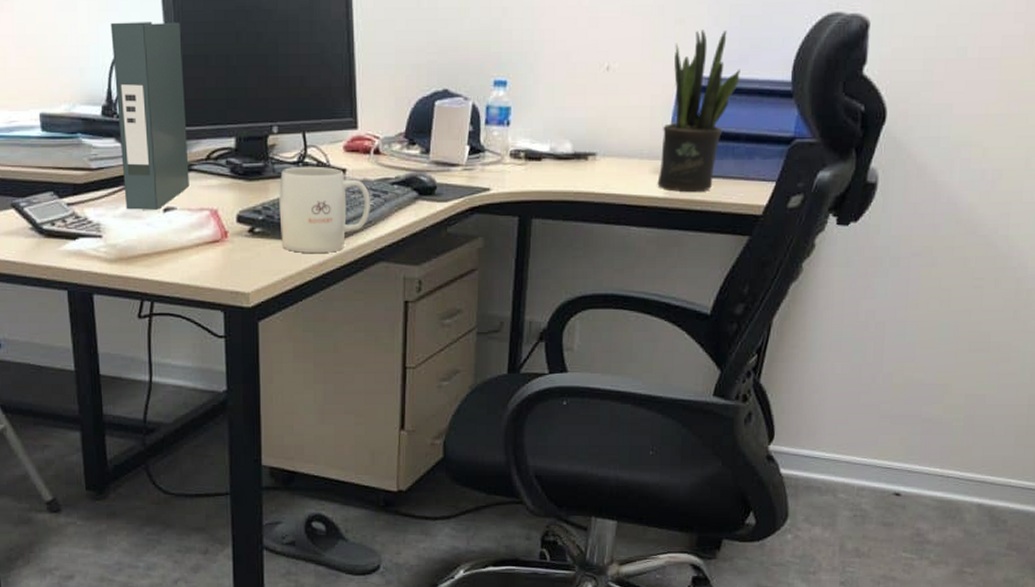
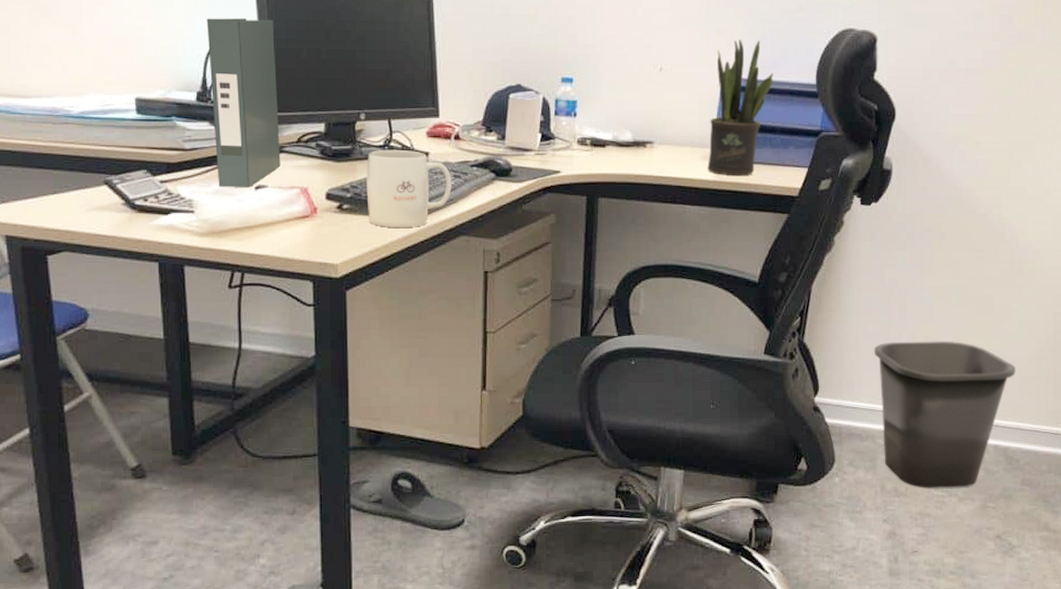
waste bin: none [840,384,1011,550] -> present [873,341,1015,488]

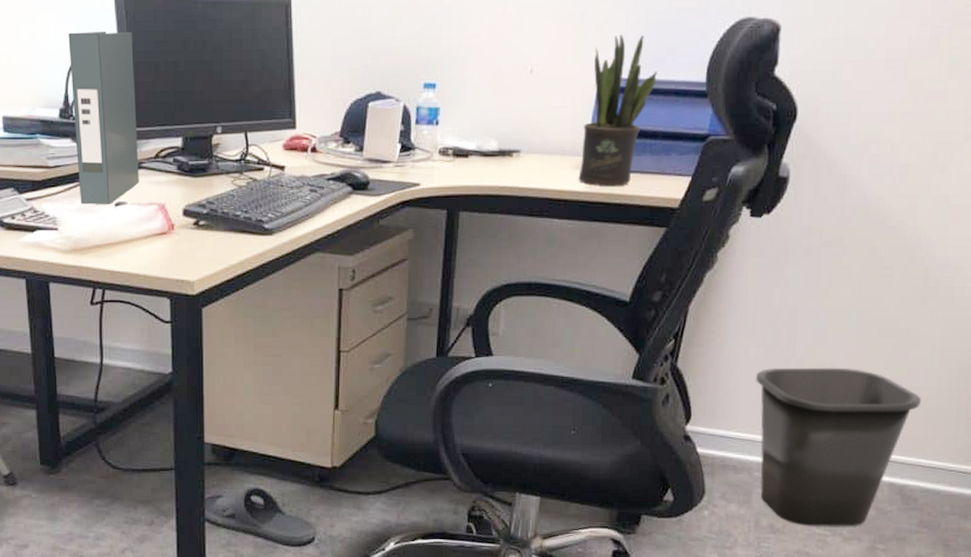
mug: present [366,149,452,227] -> none [222,163,307,244]

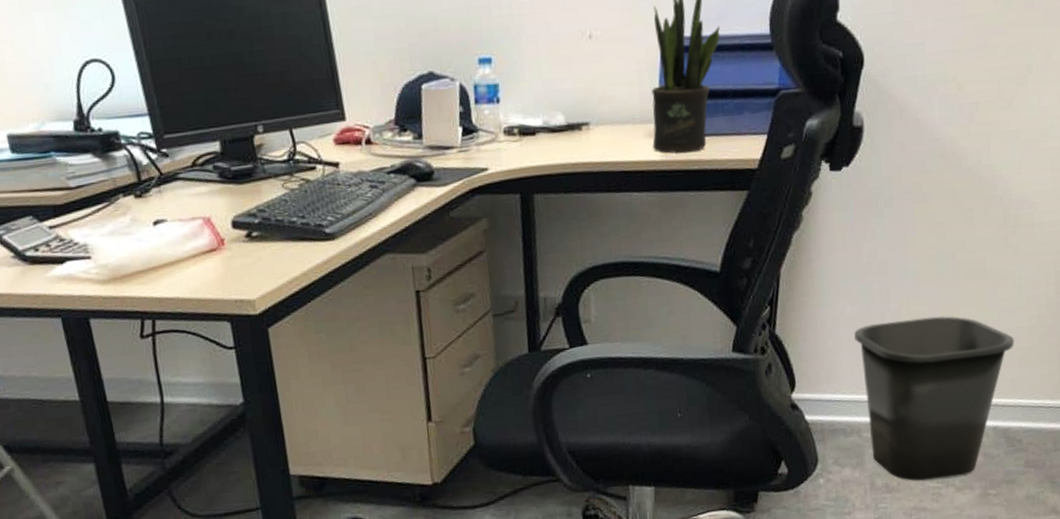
binder: present [68,31,139,205] -> none [71,26,178,227]

